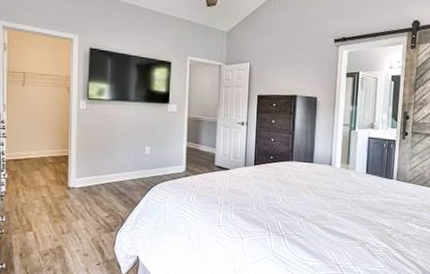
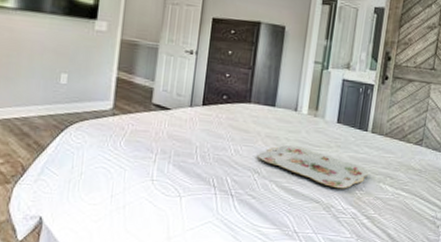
serving tray: none [302,194,397,228] -> present [258,145,369,189]

